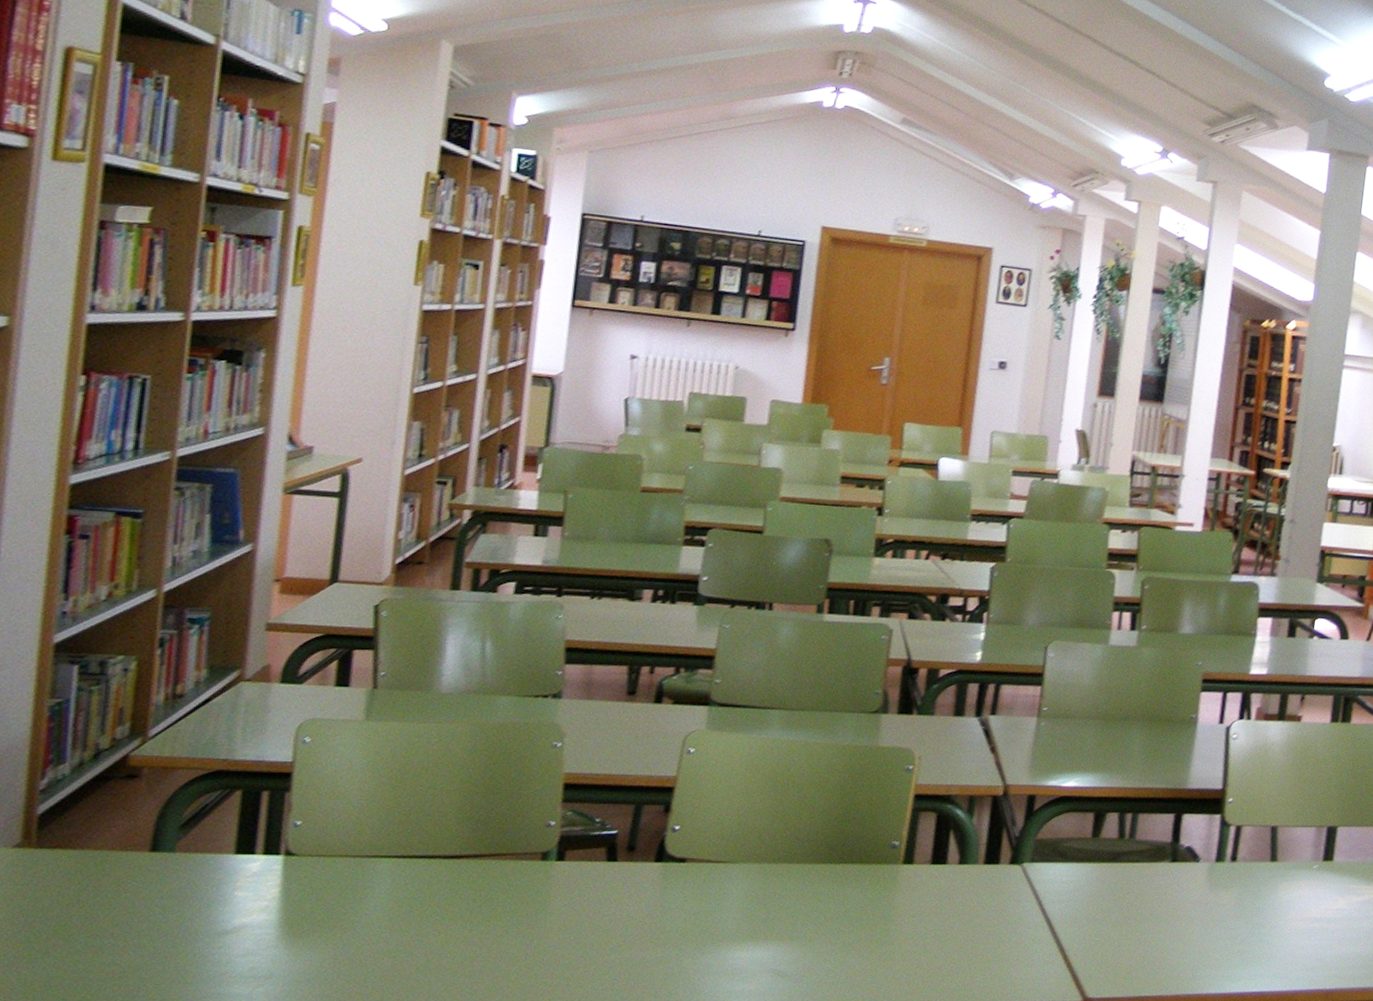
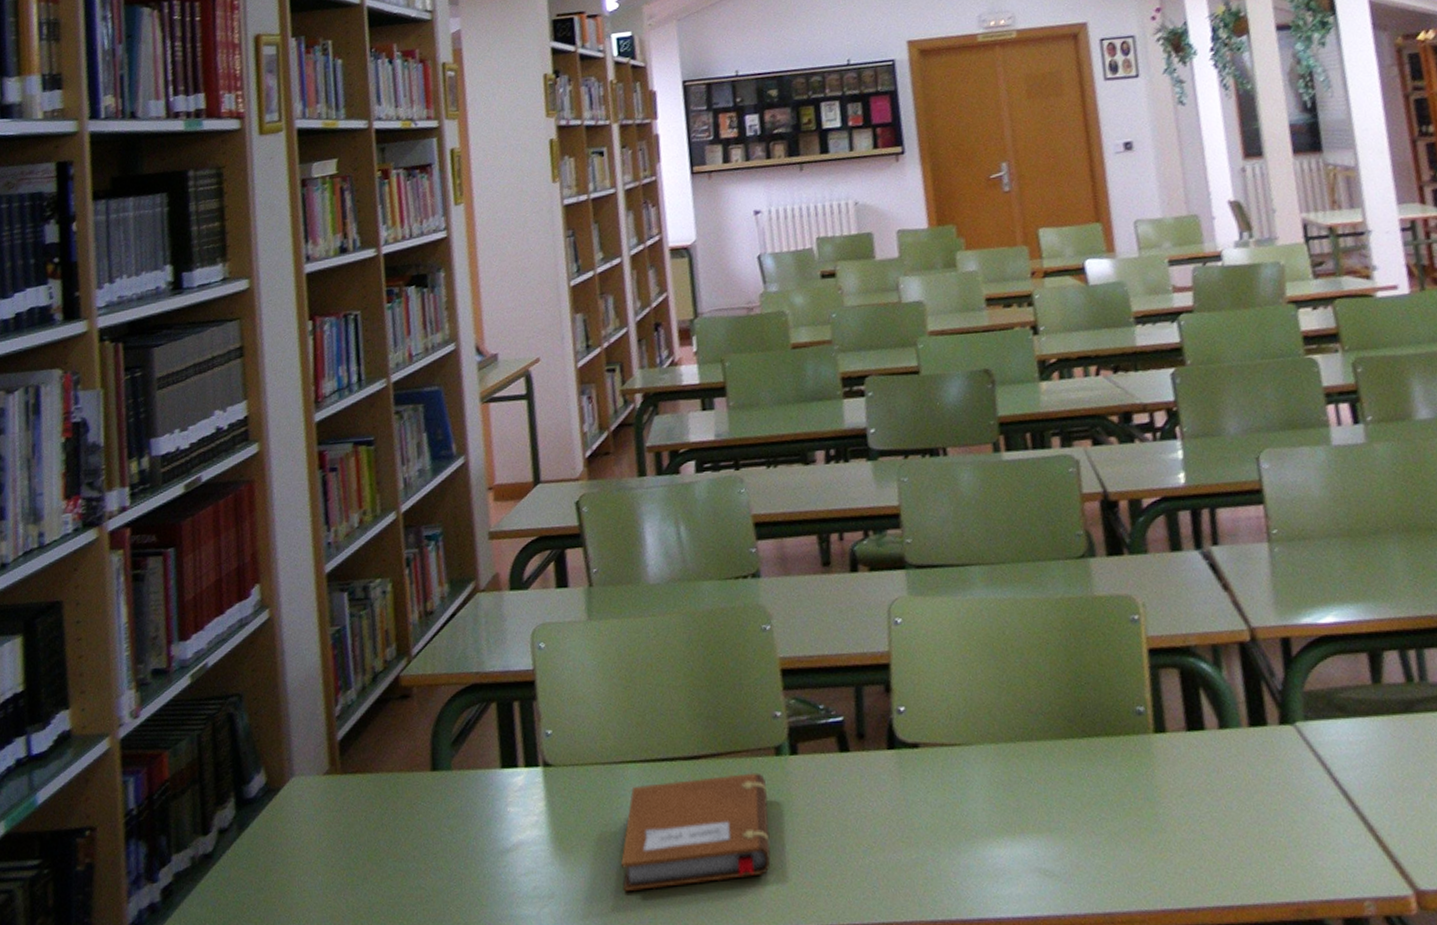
notebook: none [351,874,526,976] -> present [620,772,771,892]

